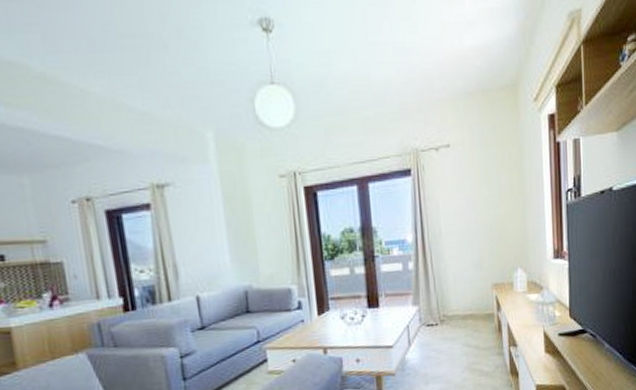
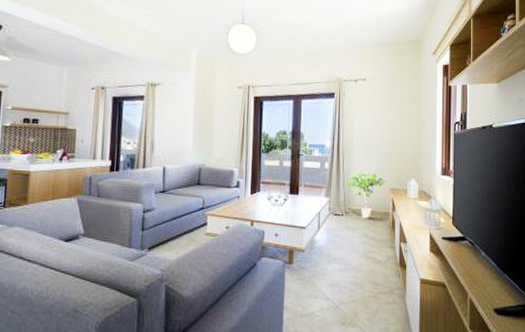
potted plant: none [439,266,487,325] -> present [348,171,386,219]

